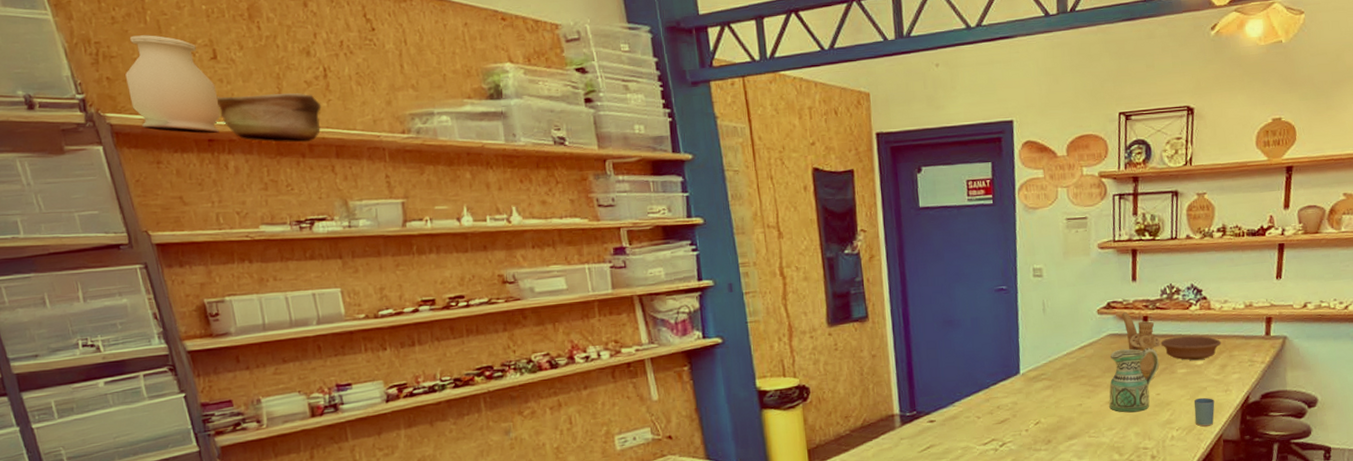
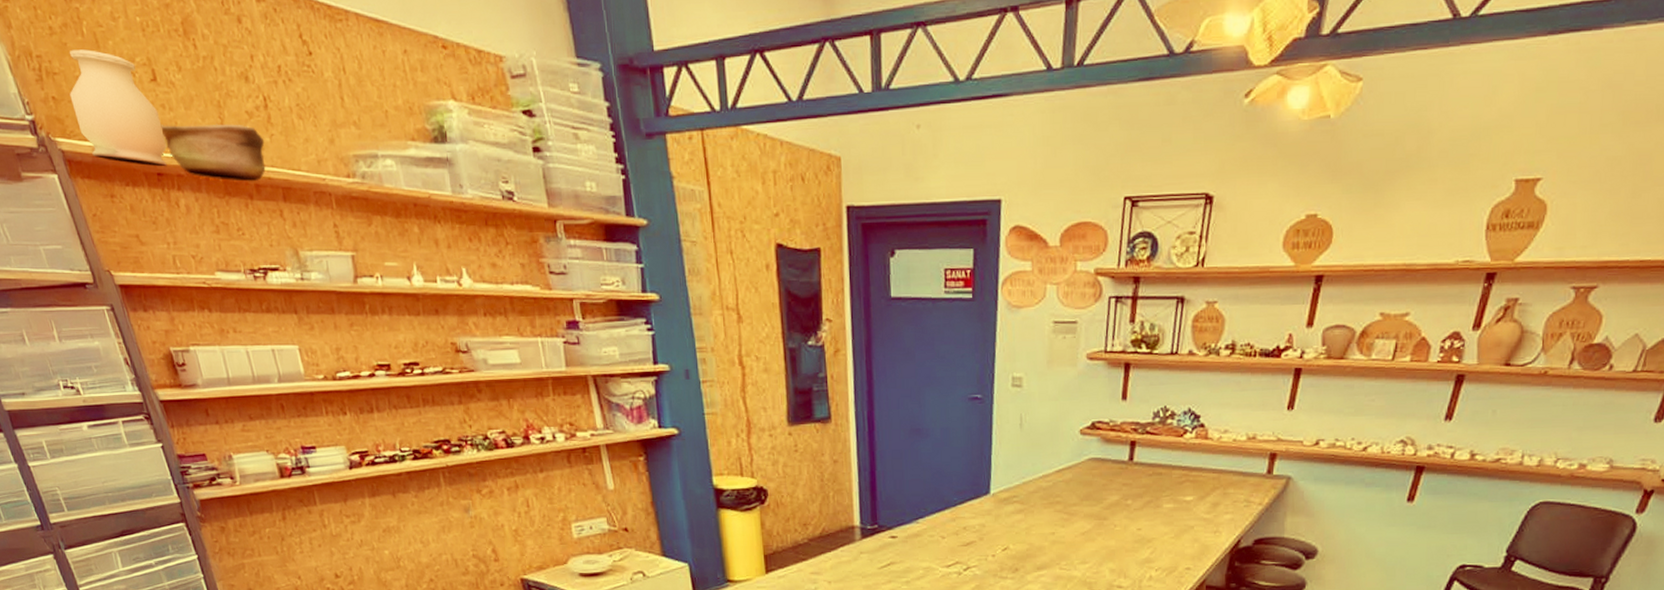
ceramic pitcher: present [1109,347,1160,413] -> none [1084,475,1144,547]
ceramic vessel: present [1121,311,1160,380] -> none [1106,434,1147,512]
ceramic bowl: present [1160,336,1222,361] -> none [1147,467,1216,496]
mug: present [1193,397,1215,427] -> none [1177,537,1201,569]

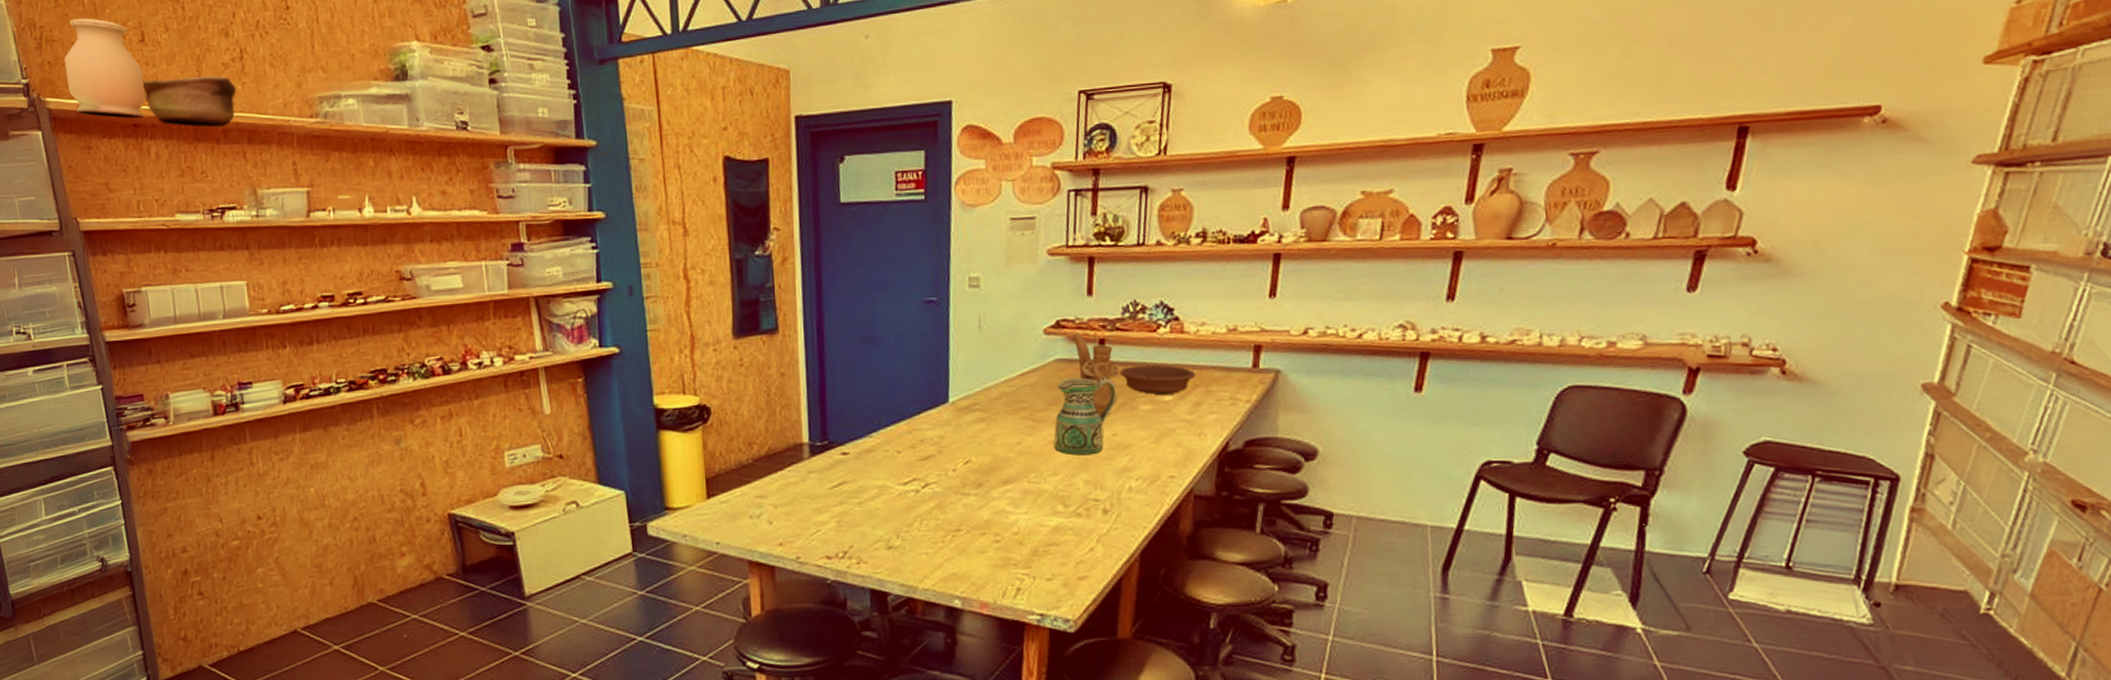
ceramic pitcher: none [1084,475,1144,547] -> present [1054,376,1117,456]
ceramic vessel: none [1106,434,1147,512] -> present [1073,332,1119,416]
ceramic bowl: none [1147,467,1216,496] -> present [1119,365,1196,396]

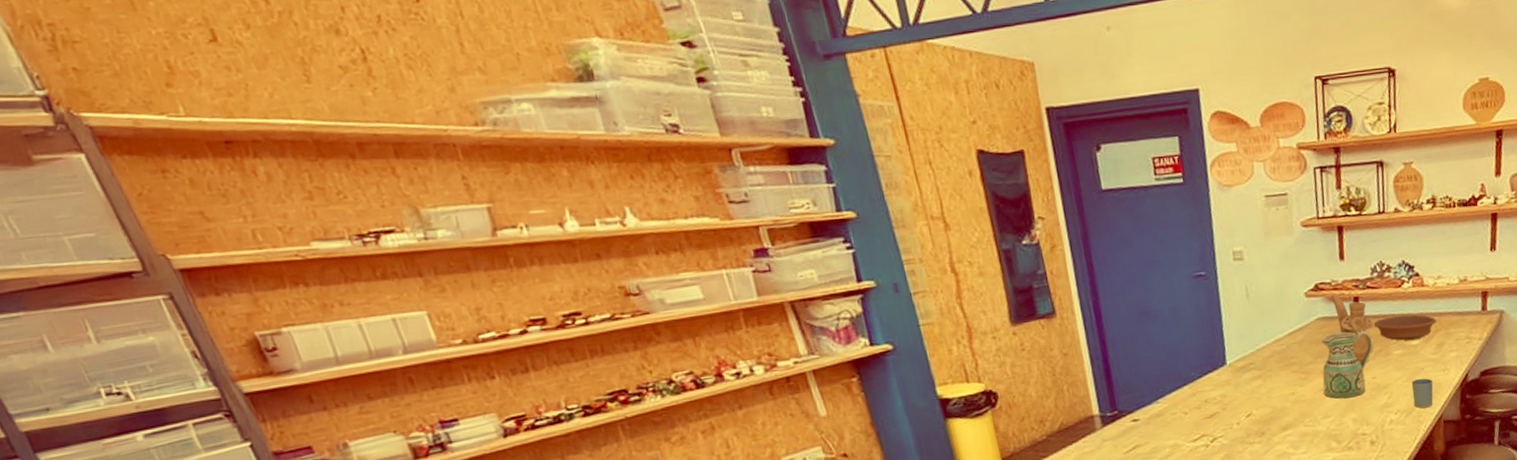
decorative jar: present [64,18,146,119] -> none [93,13,238,135]
ceramic bowl: present [142,76,237,128] -> none [226,80,370,142]
mug: none [1158,441,1185,477] -> present [1411,378,1434,409]

